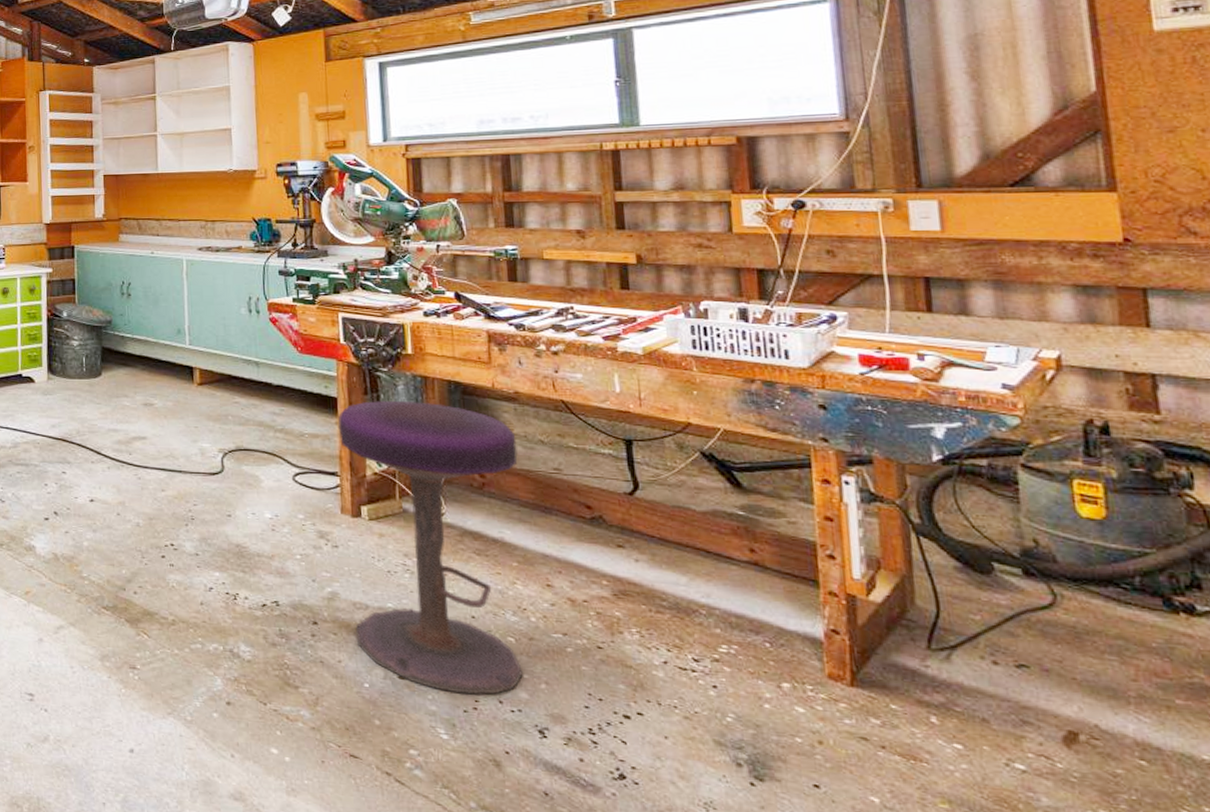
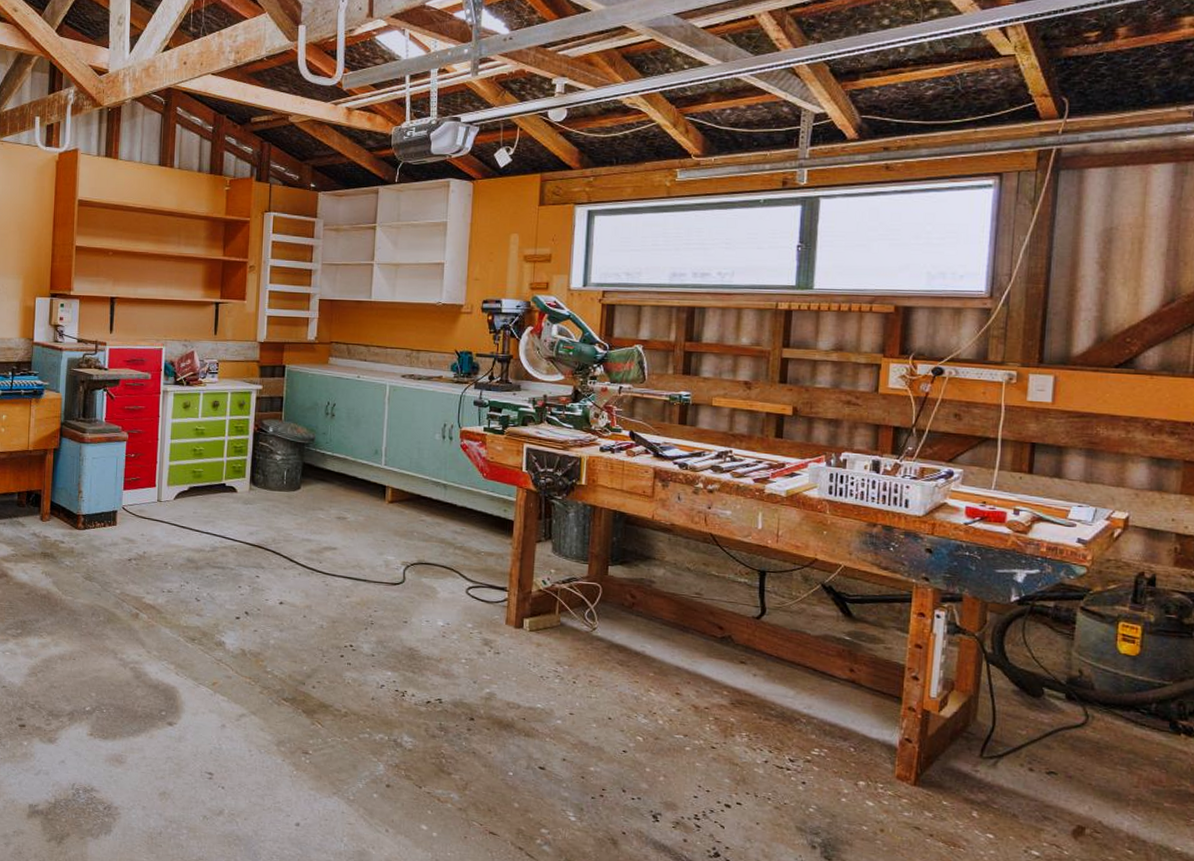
stool: present [338,401,523,695] -> none [507,525,667,784]

